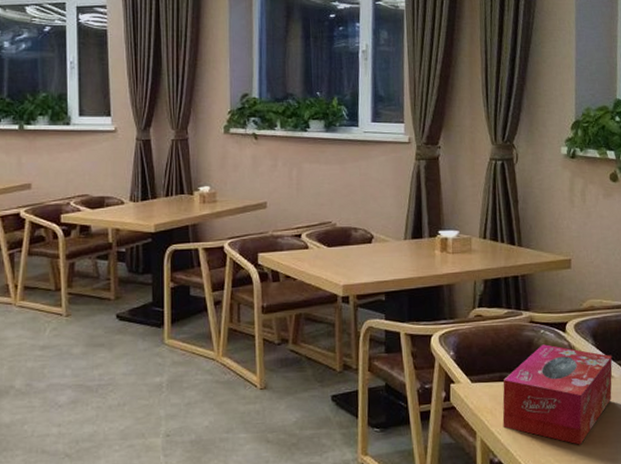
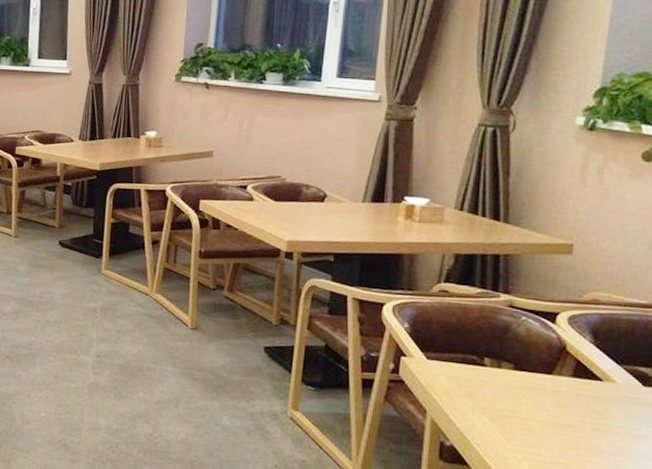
tissue box: present [502,344,613,445] -> none [460,332,617,448]

